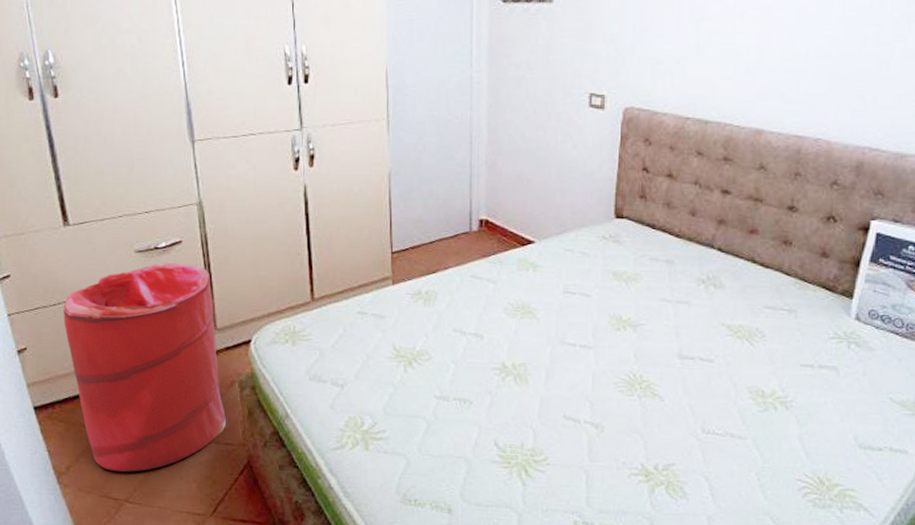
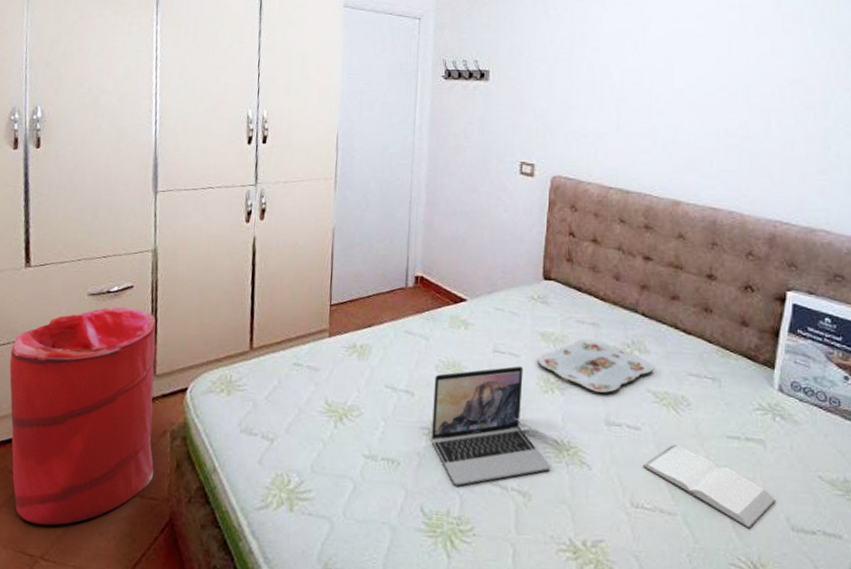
laptop: none [503,305,622,421] -> present [431,365,550,486]
serving tray: none [609,276,728,328] -> present [537,339,653,393]
book: none [715,375,845,448] -> present [643,445,776,529]

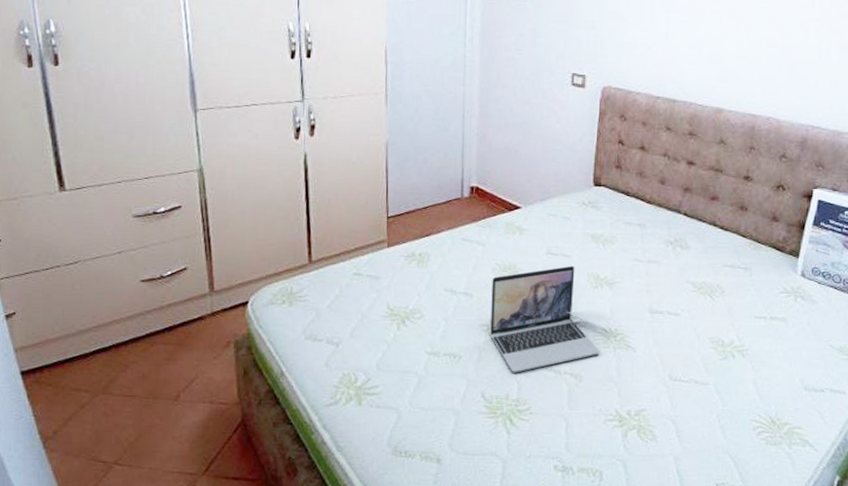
laundry hamper: present [9,306,156,526] -> none [56,226,221,434]
serving tray: present [537,339,653,393] -> none [588,239,693,285]
book: present [643,445,776,529] -> none [681,327,793,391]

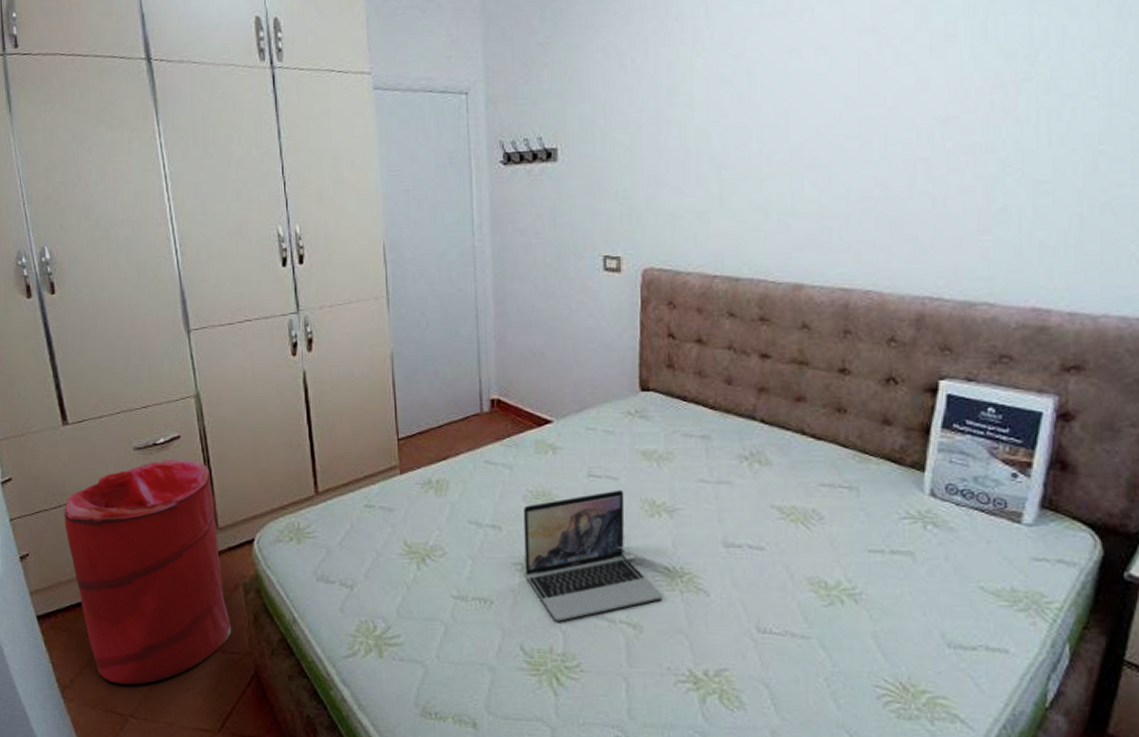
laundry hamper: none [56,226,221,434] -> present [64,458,231,685]

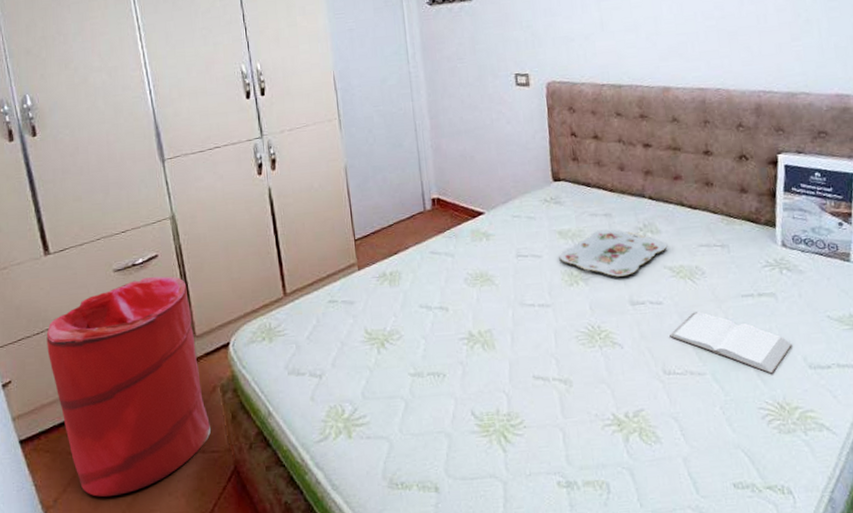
laptop: present [523,489,662,622] -> none [465,265,585,386]
serving tray: none [640,454,777,512] -> present [559,229,667,277]
book: none [769,564,928,648] -> present [669,312,792,374]

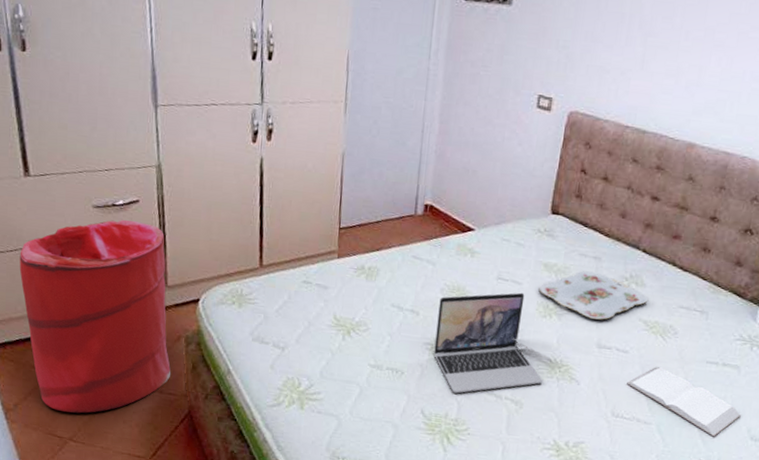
laptop: none [465,265,585,386] -> present [434,292,543,394]

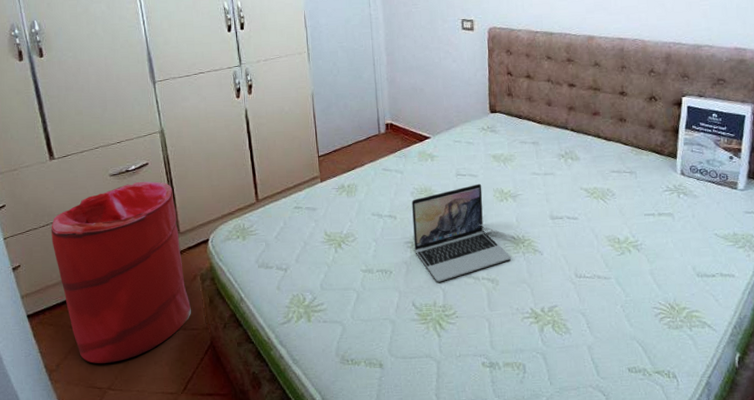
serving tray: present [539,271,648,320] -> none [492,155,584,195]
book: present [627,367,741,437] -> none [582,227,684,280]

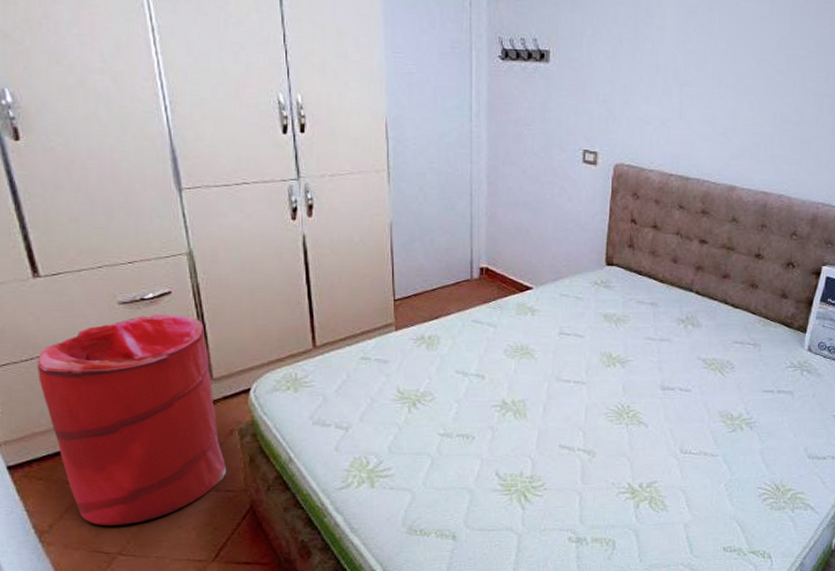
laptop: present [411,183,511,282] -> none [503,345,612,451]

